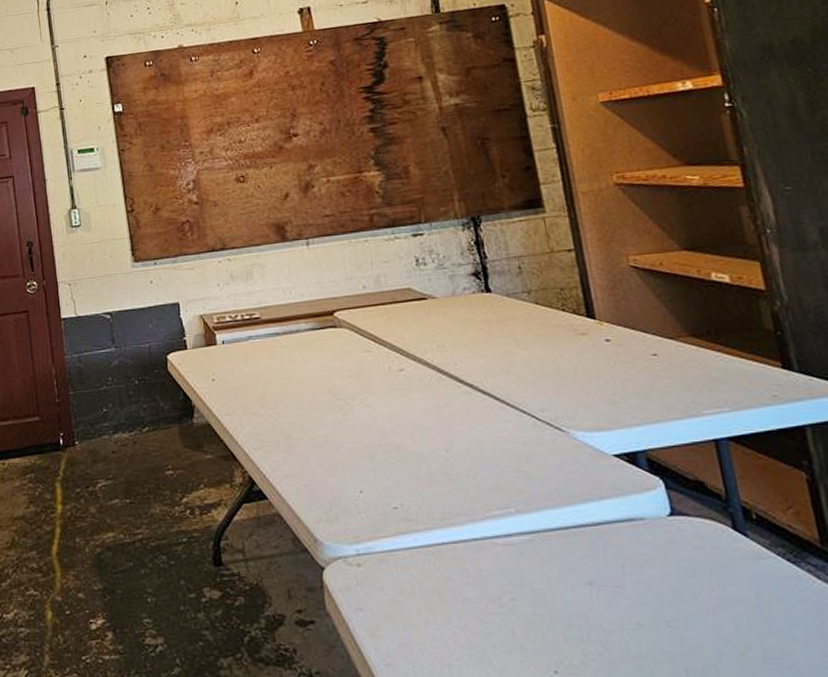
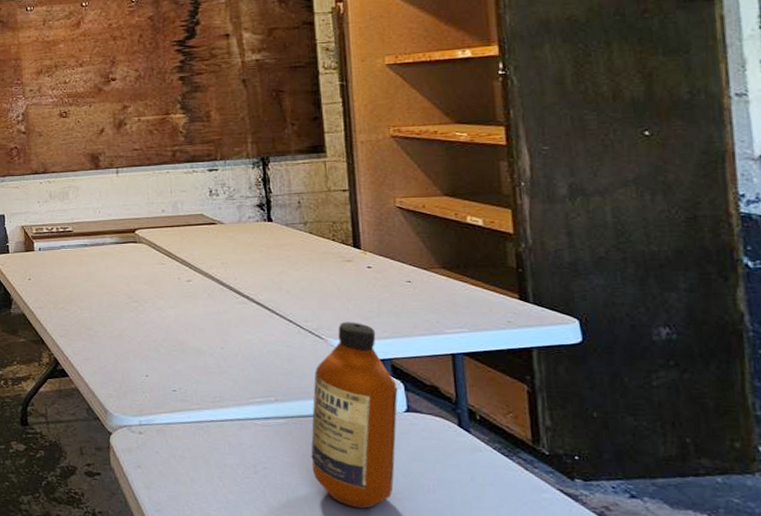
bottle: none [558,408,667,643] -> present [311,322,398,509]

